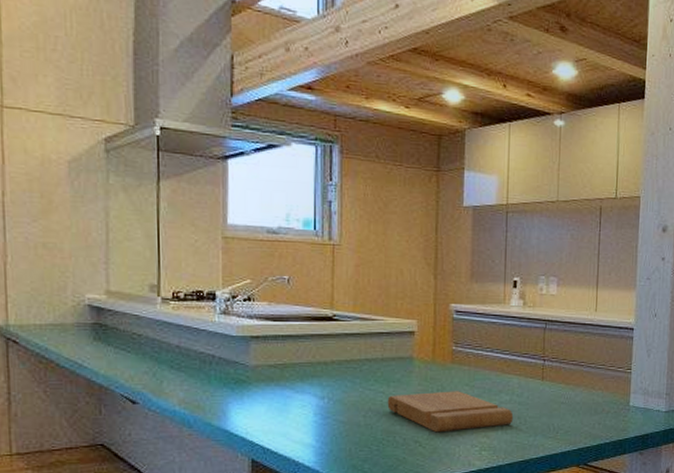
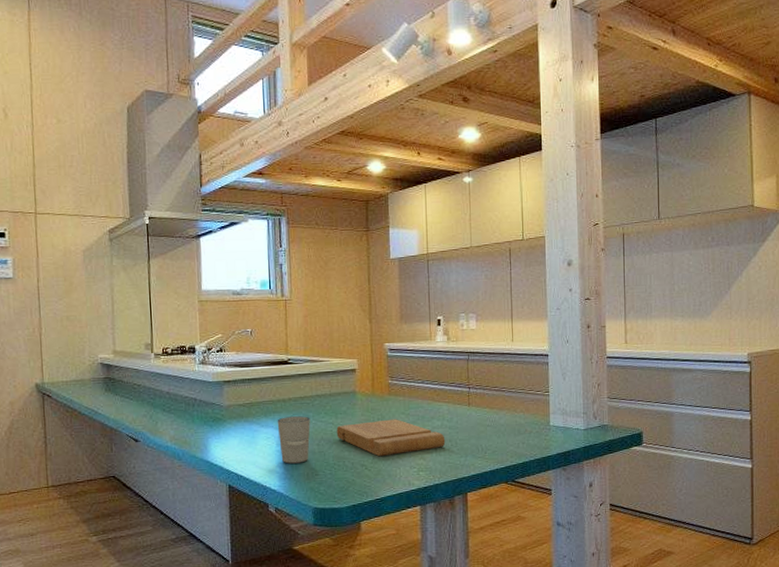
cup: none [316,382,356,437] -> present [277,416,311,464]

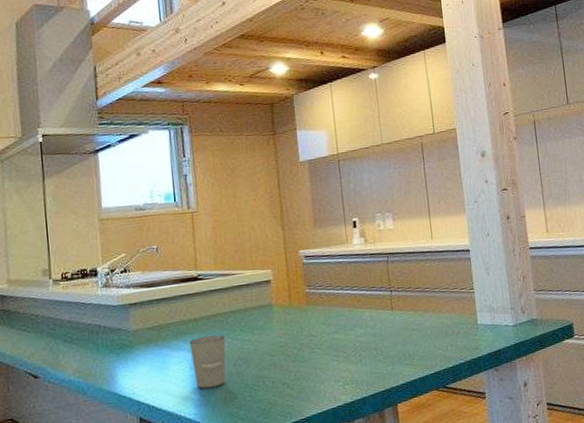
cutting board: present [336,419,446,457] -> none [253,330,371,373]

